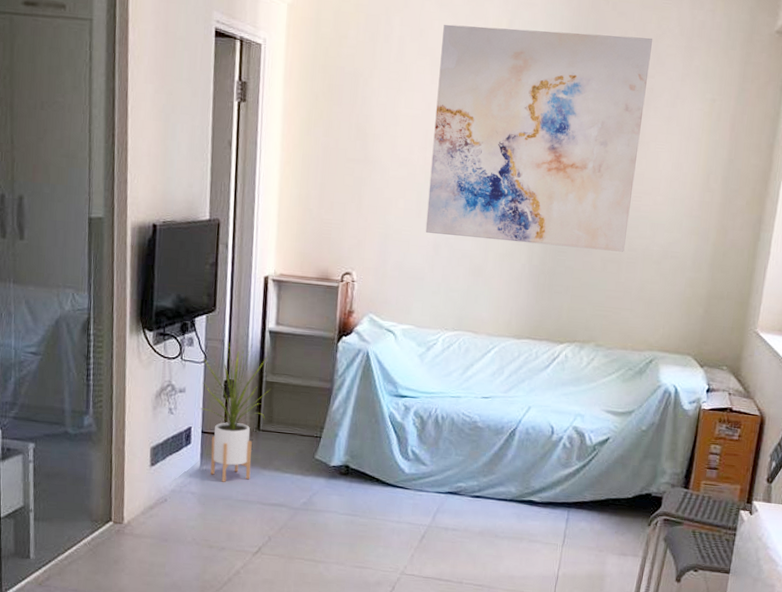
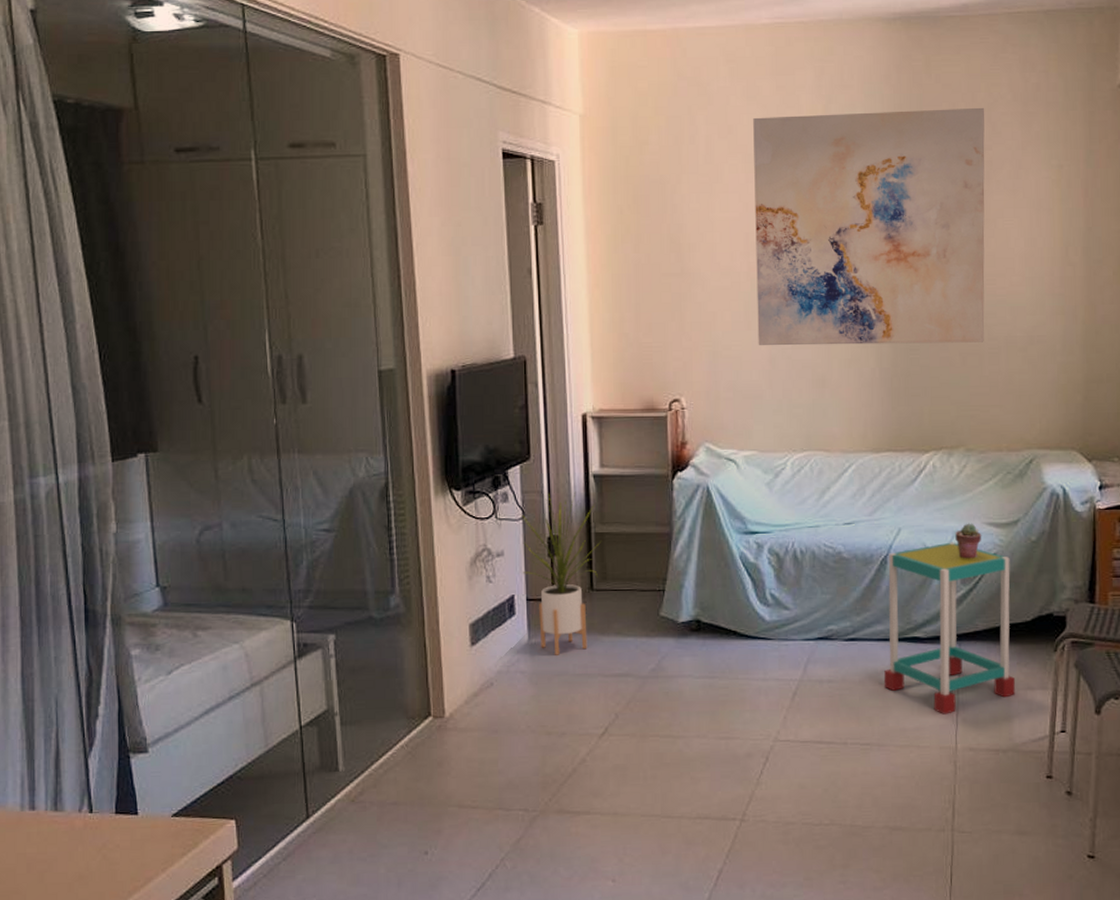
side table: none [499,423,621,568] -> present [883,542,1016,715]
potted succulent: none [576,408,600,440] -> present [955,523,982,559]

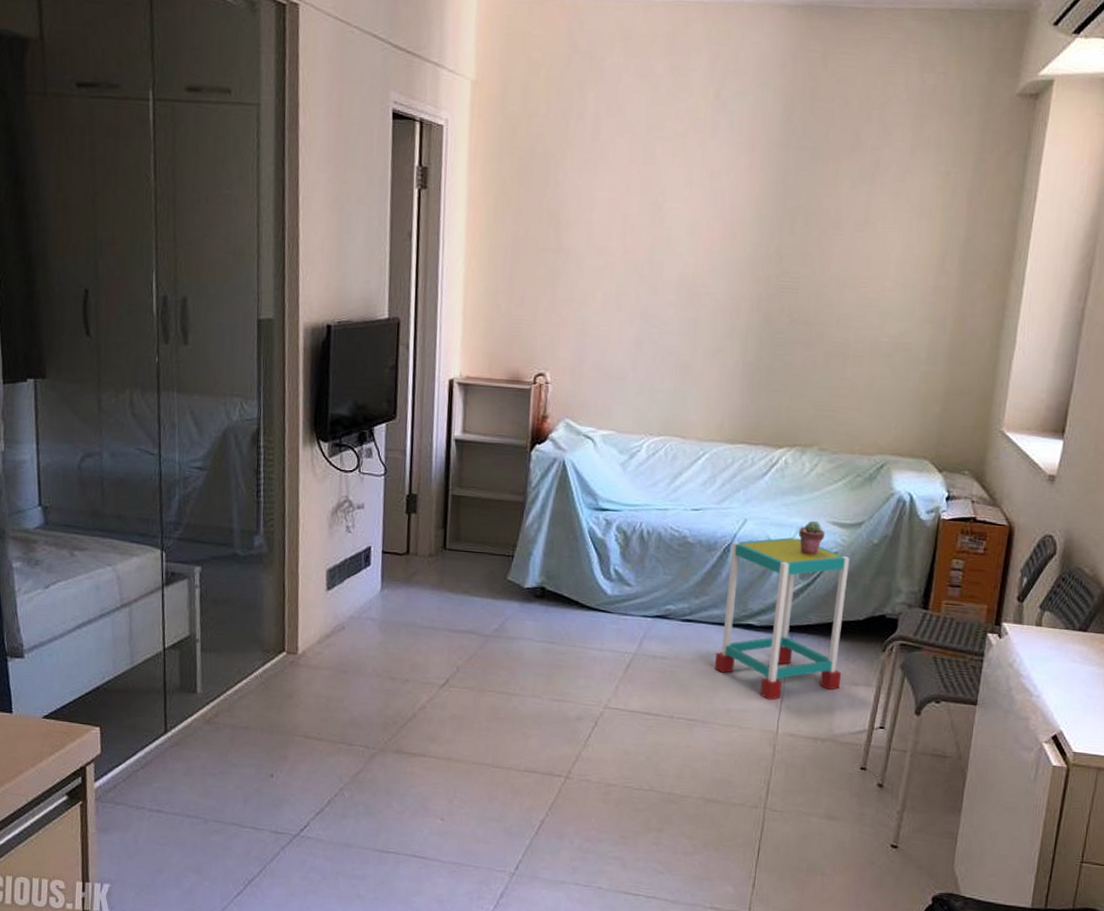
house plant: present [520,492,601,655] -> none [380,453,457,607]
wall art: present [753,107,985,346] -> none [626,97,878,345]

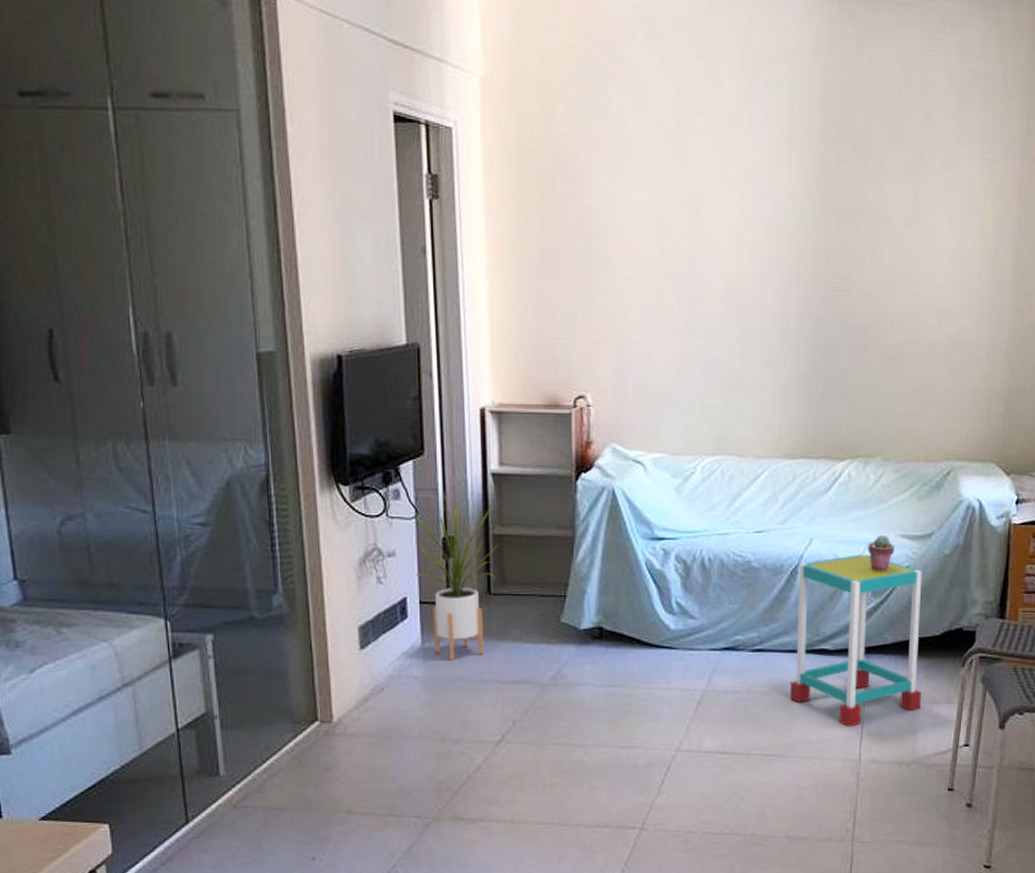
house plant: none [380,453,457,607] -> present [413,490,499,661]

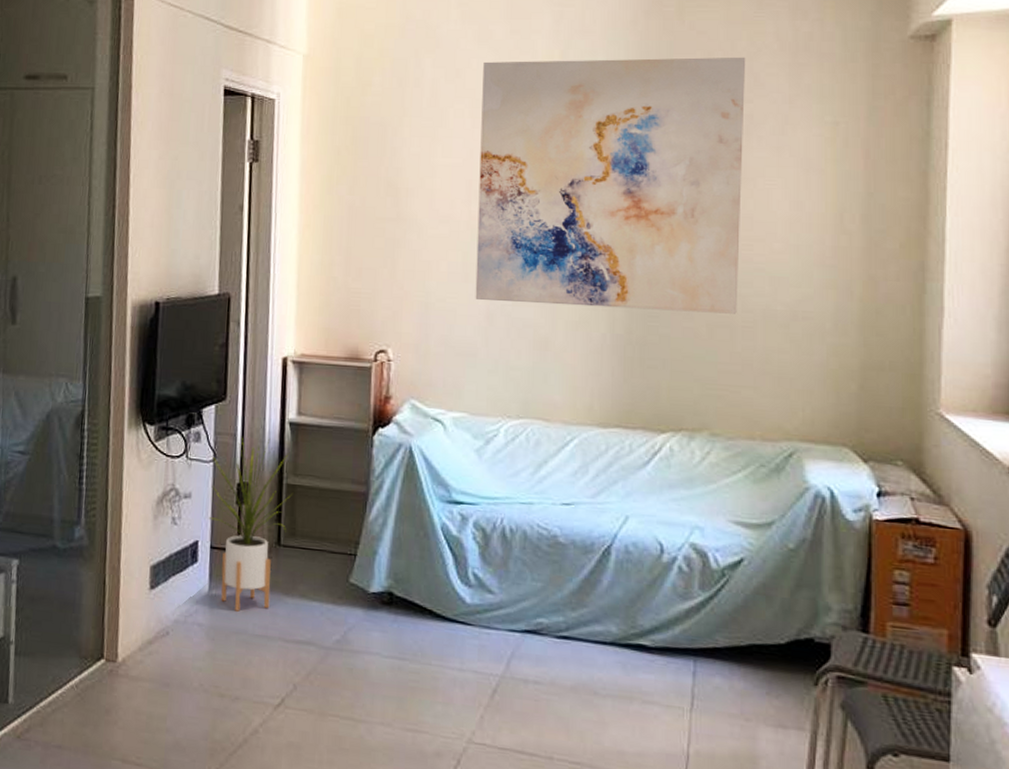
wall art: none [670,90,919,347] -> present [475,57,746,314]
side table: present [789,553,922,727] -> none [600,538,764,742]
potted succulent: present [868,534,895,571] -> none [694,519,727,562]

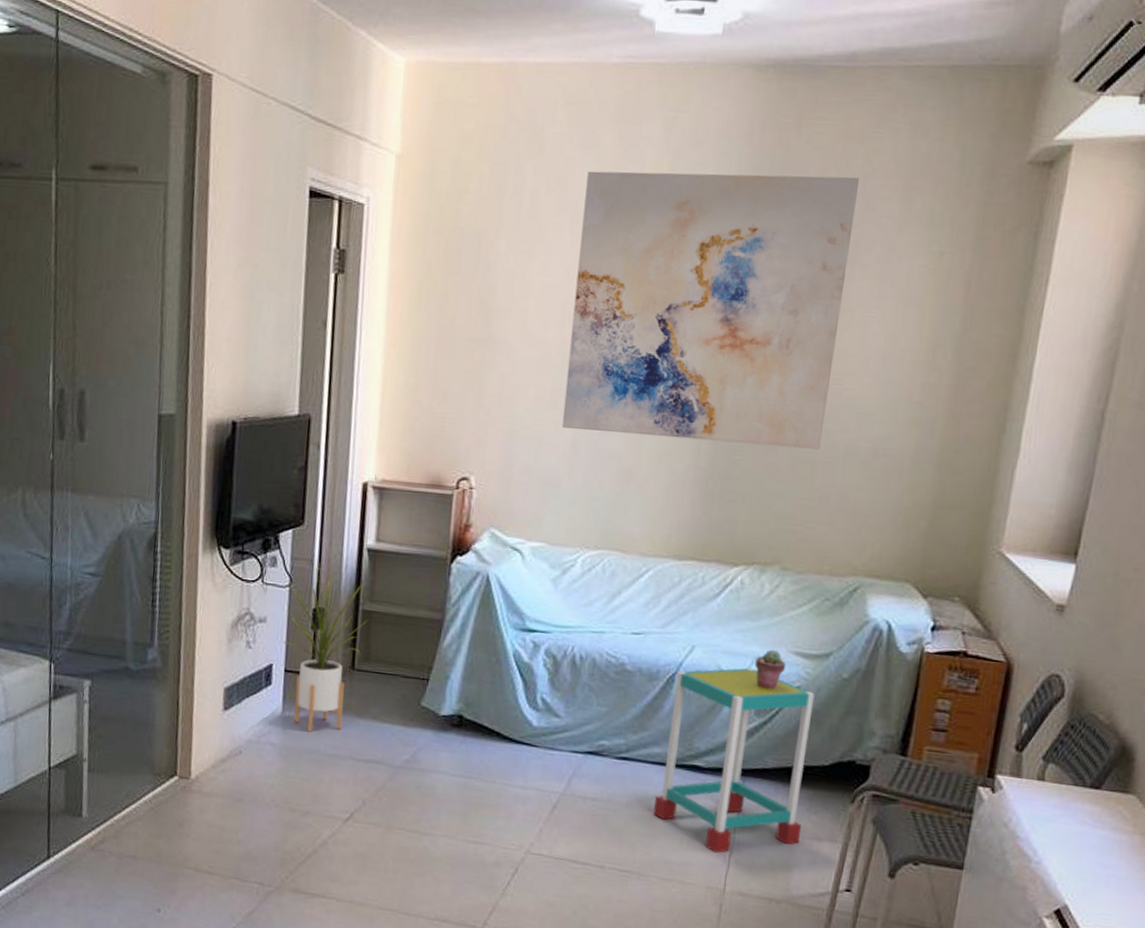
side table: none [600,538,764,742] -> present [652,667,815,853]
potted succulent: none [694,519,727,562] -> present [755,649,787,690]

